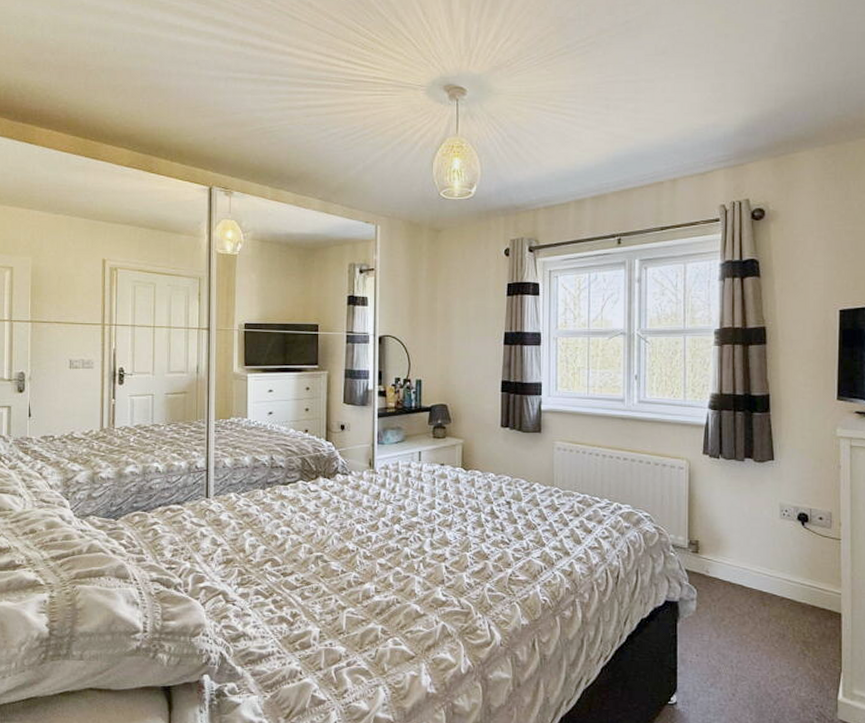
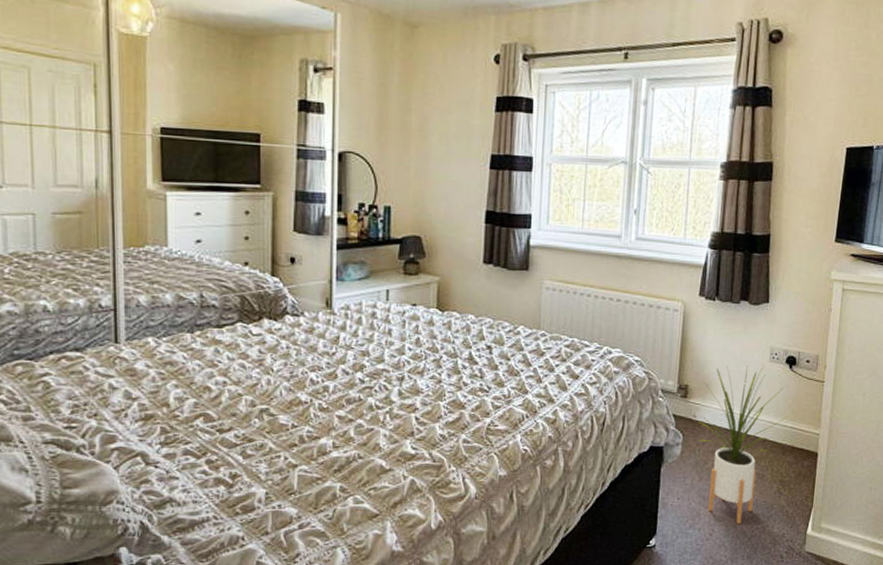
house plant: none [712,522,804,686] -> present [698,365,787,525]

